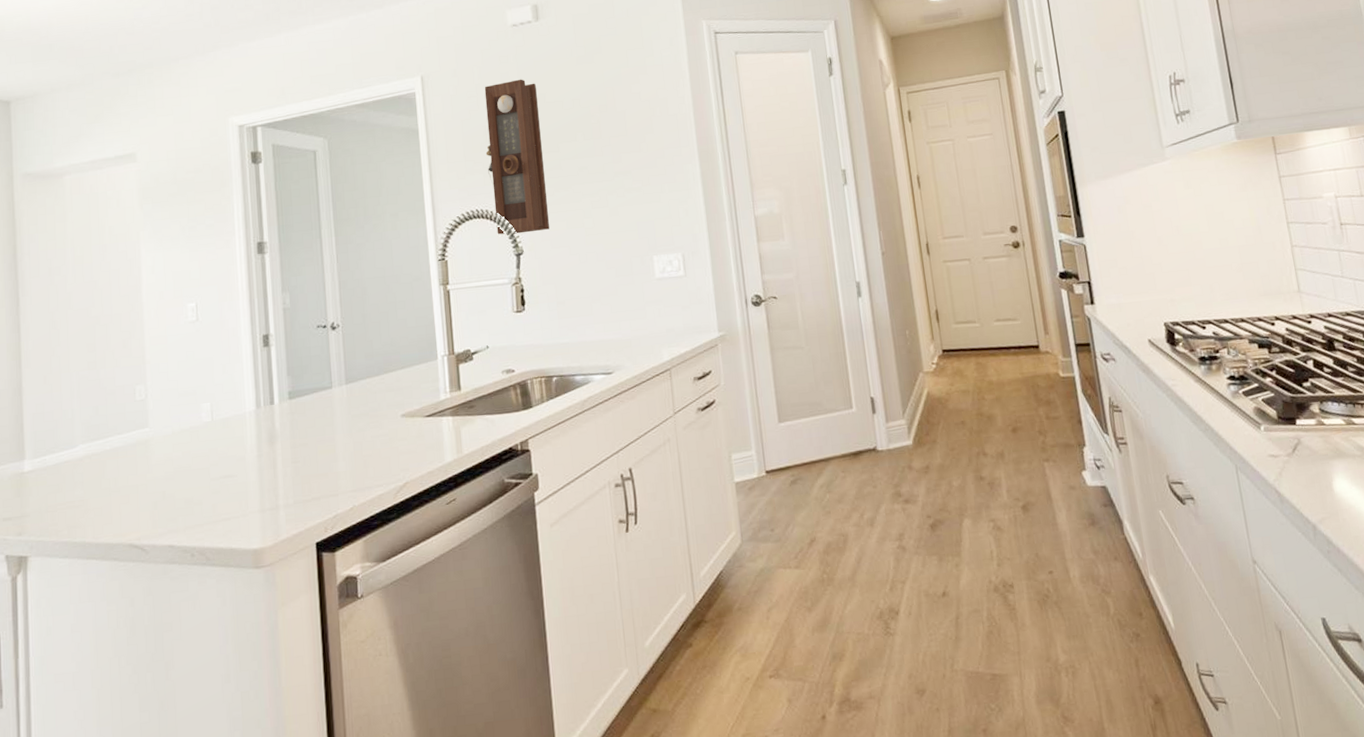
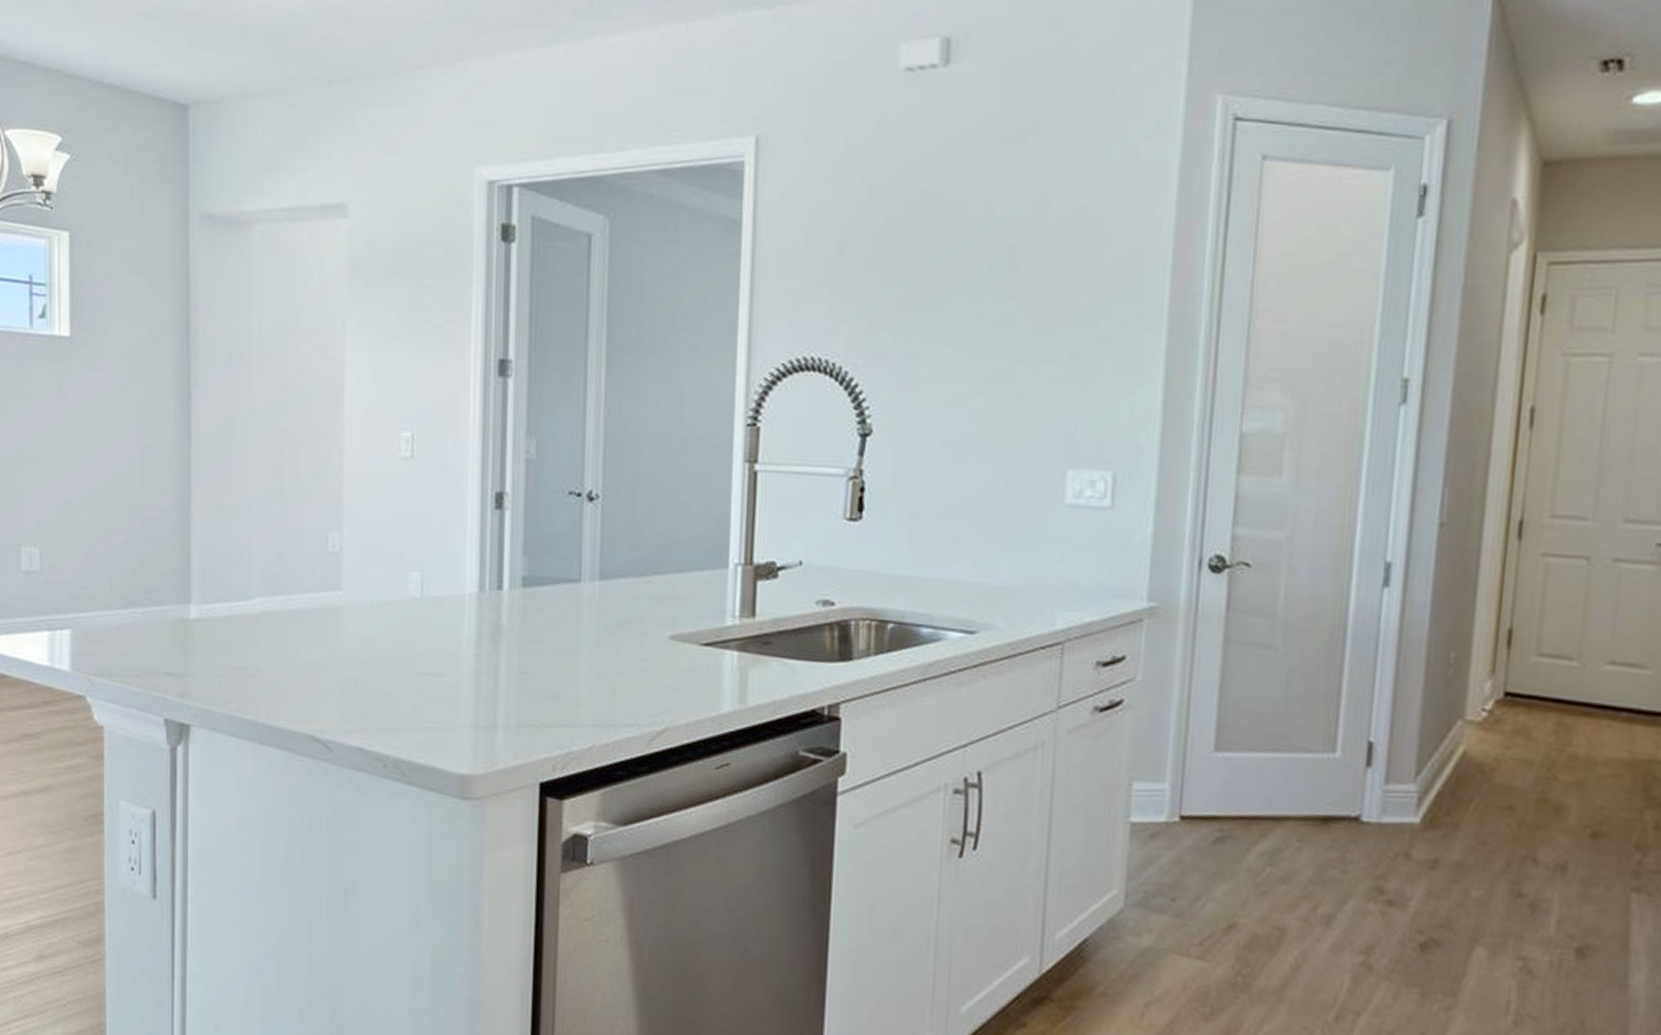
pendulum clock: present [484,79,549,235] -> none [837,159,929,404]

